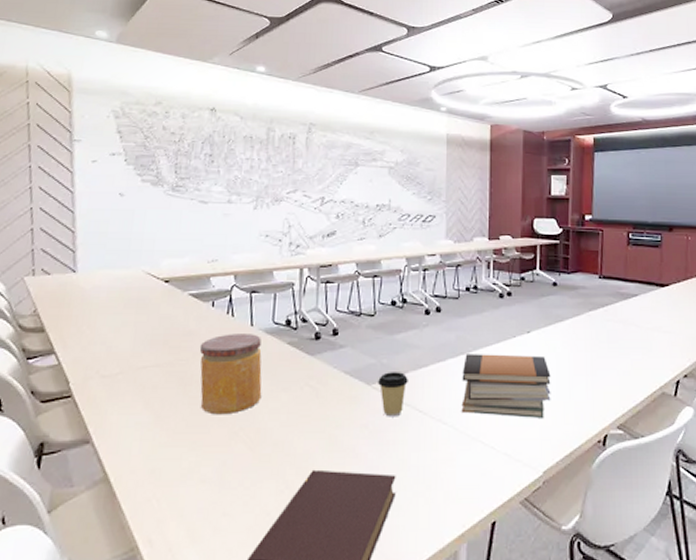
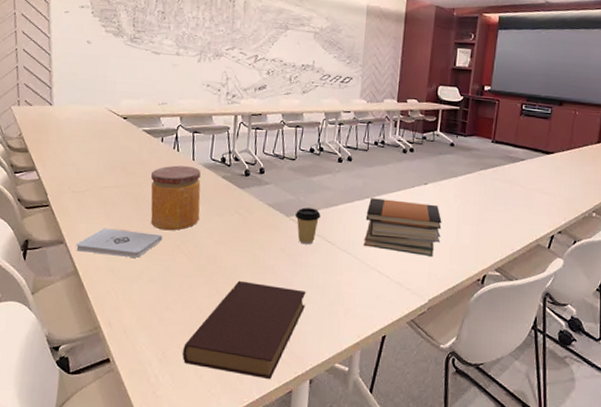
notepad: none [106,418,216,453] -> present [76,228,163,258]

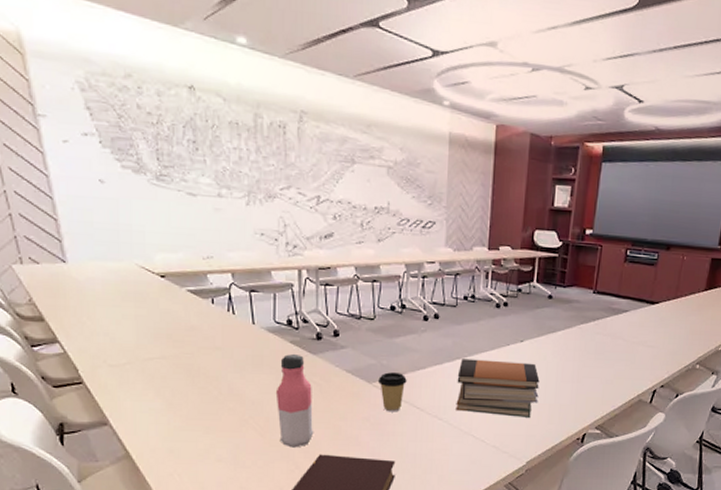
notepad: present [76,228,163,258] -> none [124,405,226,436]
jar: present [150,165,201,231] -> none [203,330,268,405]
water bottle: none [205,187,238,274] -> present [275,353,314,448]

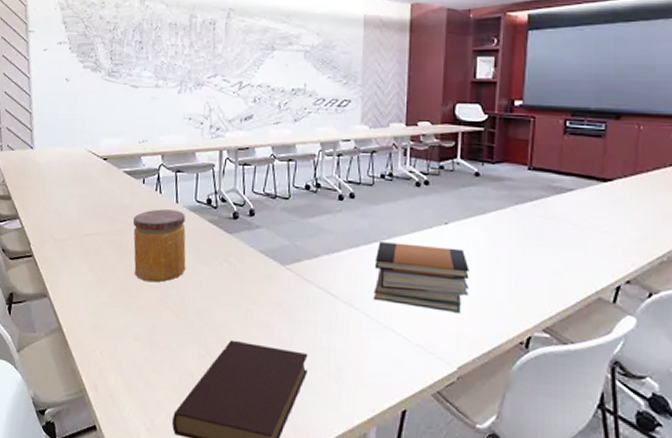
jar: none [203,330,268,405] -> present [133,209,186,283]
water bottle: present [275,353,314,448] -> none [192,232,227,332]
coffee cup: present [378,372,407,412] -> none [292,254,321,299]

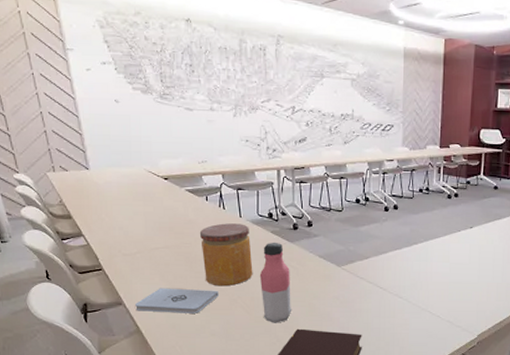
notepad: none [60,280,147,313] -> present [135,288,219,314]
water bottle: none [192,232,227,332] -> present [259,242,292,323]
book stack: present [373,242,469,313] -> none [414,244,488,295]

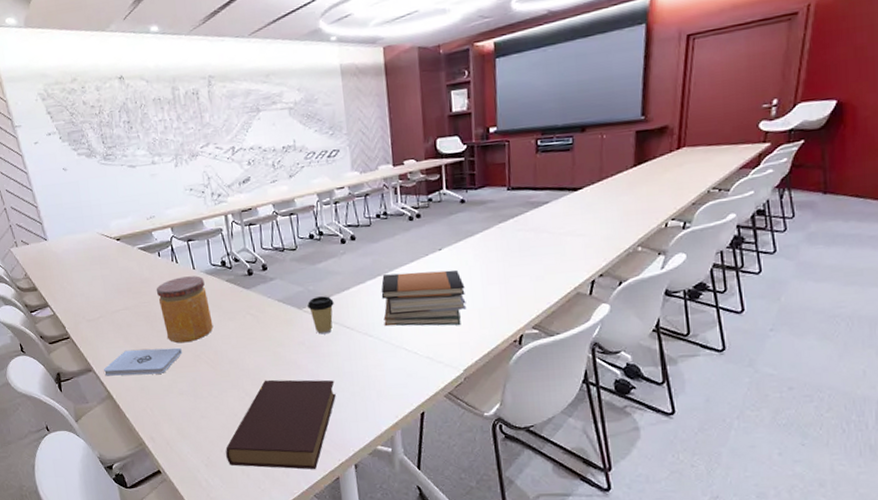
water bottle: present [259,242,292,323] -> none [219,290,257,377]
coffee cup: none [346,257,371,292] -> present [307,296,334,335]
book stack: none [414,244,488,295] -> present [381,269,467,326]

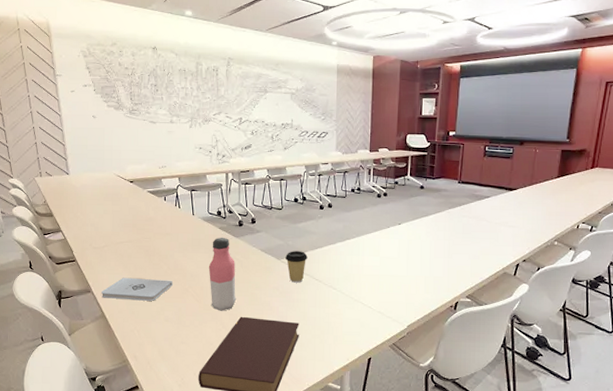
jar: present [156,276,213,343] -> none [158,220,203,277]
water bottle: none [219,290,257,377] -> present [208,237,237,311]
book stack: present [381,269,467,326] -> none [347,239,416,288]

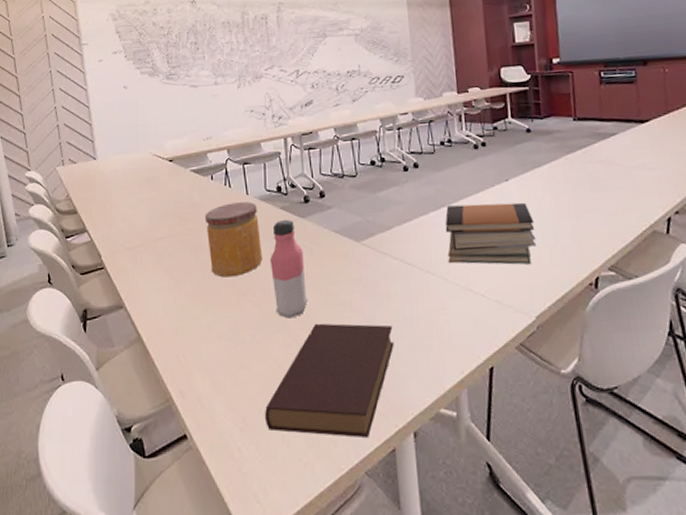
notepad: present [102,277,173,301] -> none [137,282,226,315]
jar: none [158,220,203,277] -> present [204,202,263,278]
coffee cup: present [285,251,308,283] -> none [366,228,395,271]
book stack: none [347,239,416,288] -> present [445,202,537,265]

